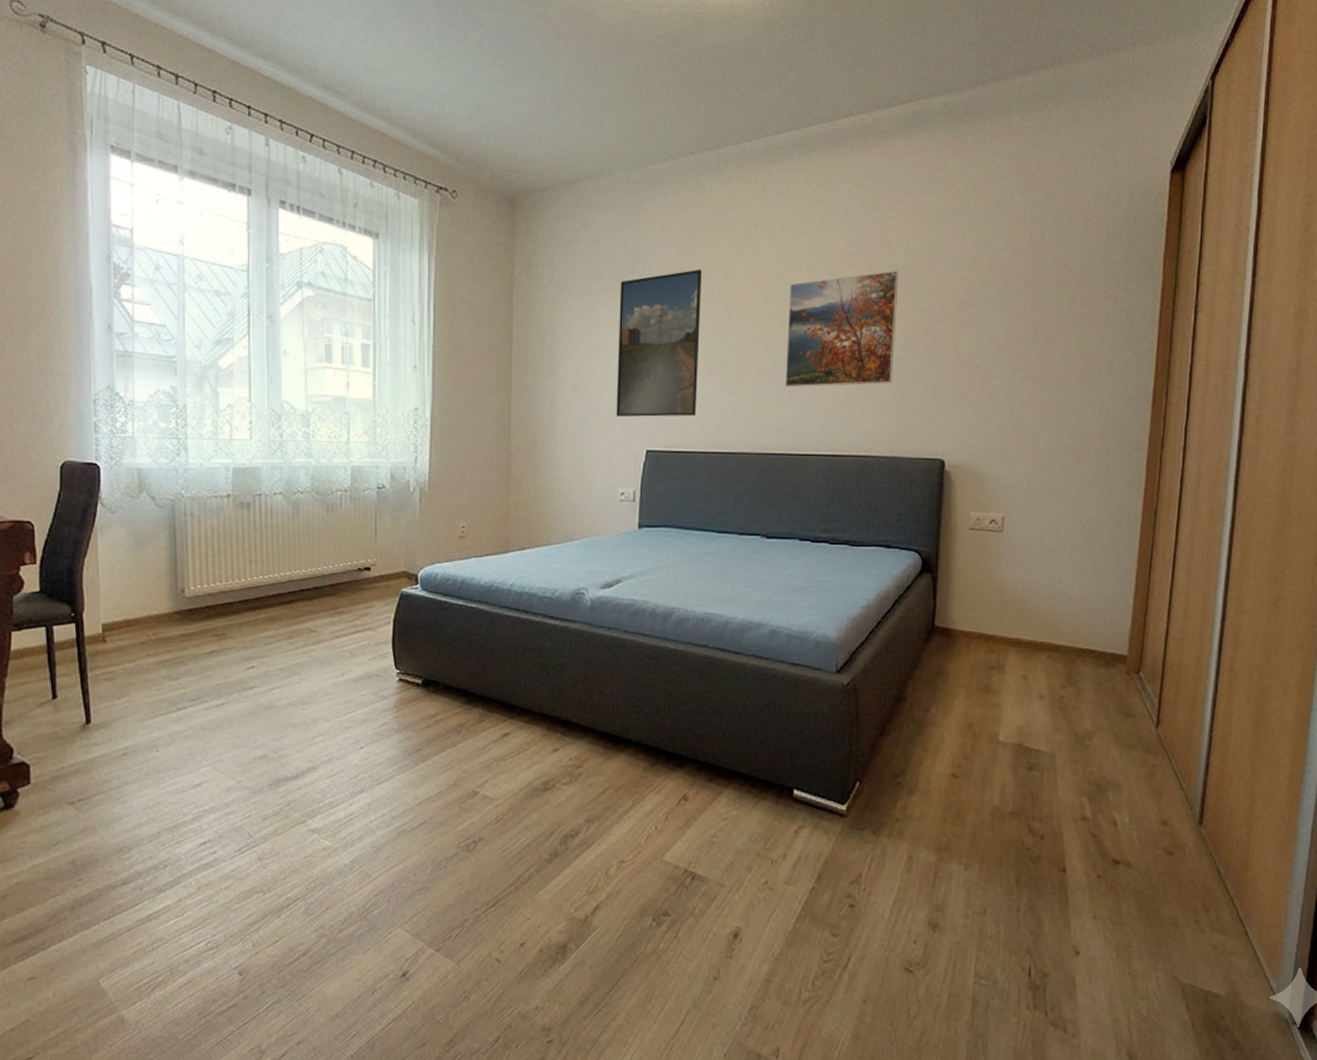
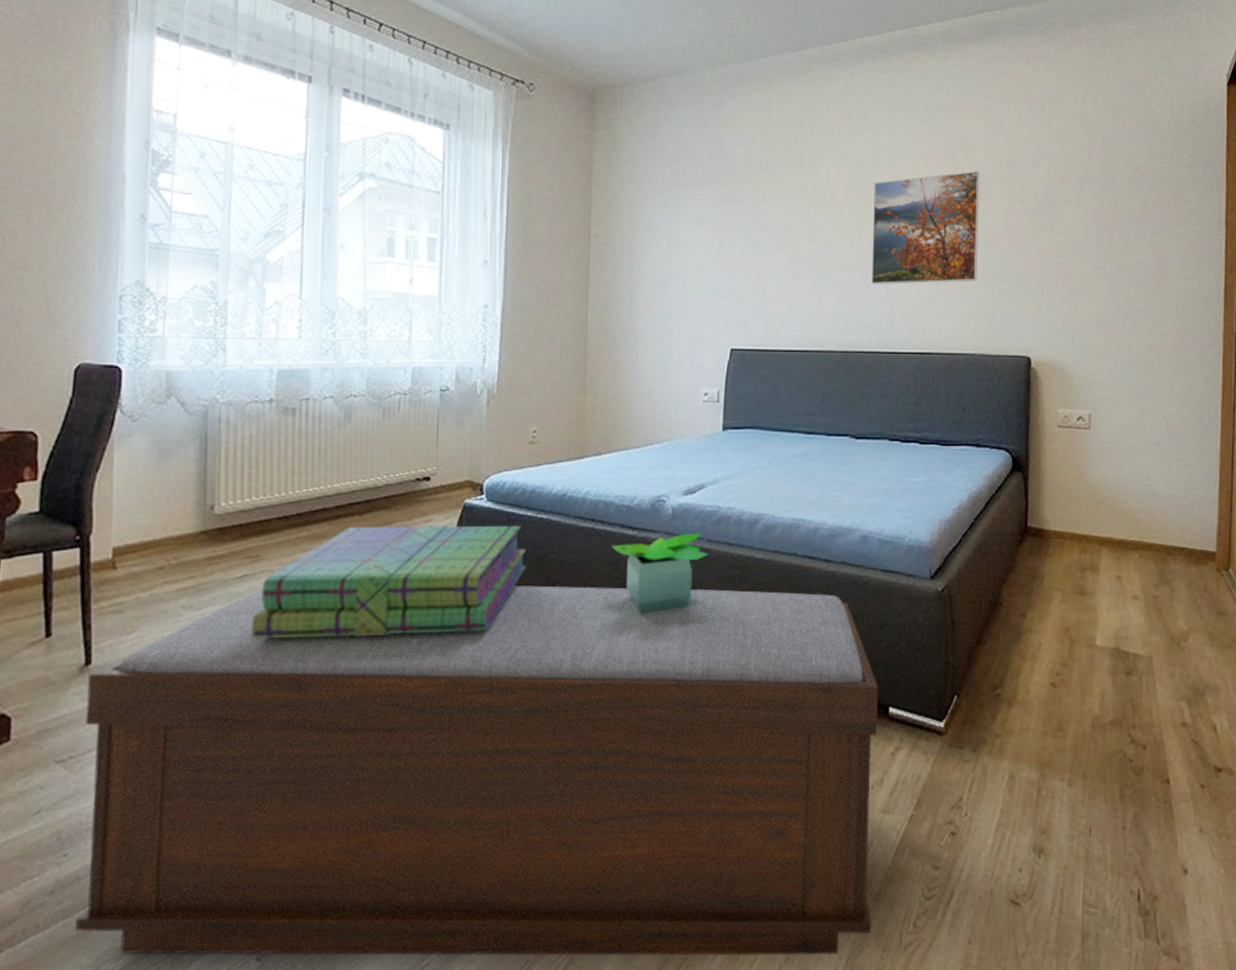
bench: none [89,663,784,1003] -> present [75,585,879,956]
stack of books: none [221,610,458,708] -> present [251,525,527,639]
potted plant: none [535,624,624,696] -> present [612,533,708,614]
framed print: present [616,269,703,417] -> none [699,166,787,315]

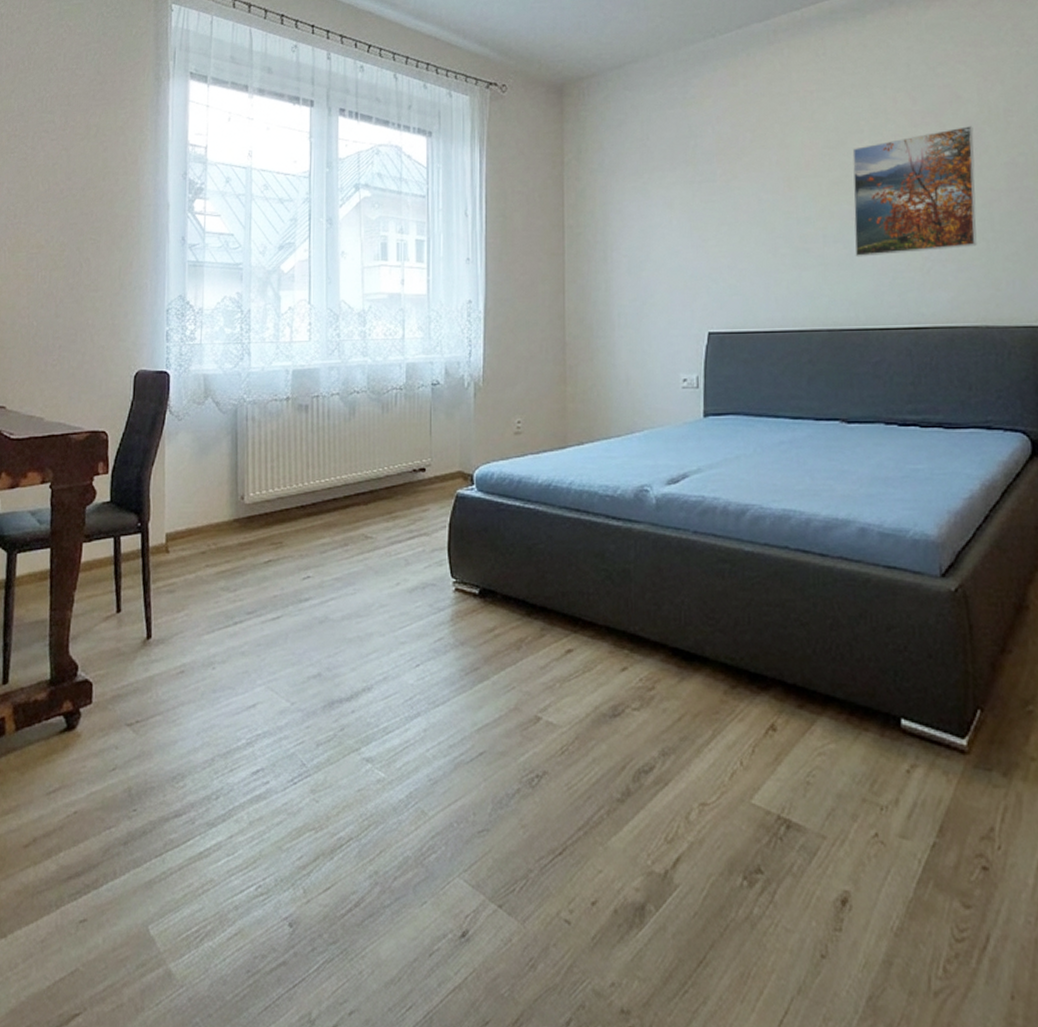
bench: present [75,585,879,956] -> none [144,573,895,991]
stack of books: present [251,525,527,639] -> none [276,515,517,621]
potted plant: present [612,533,708,614] -> none [597,524,695,607]

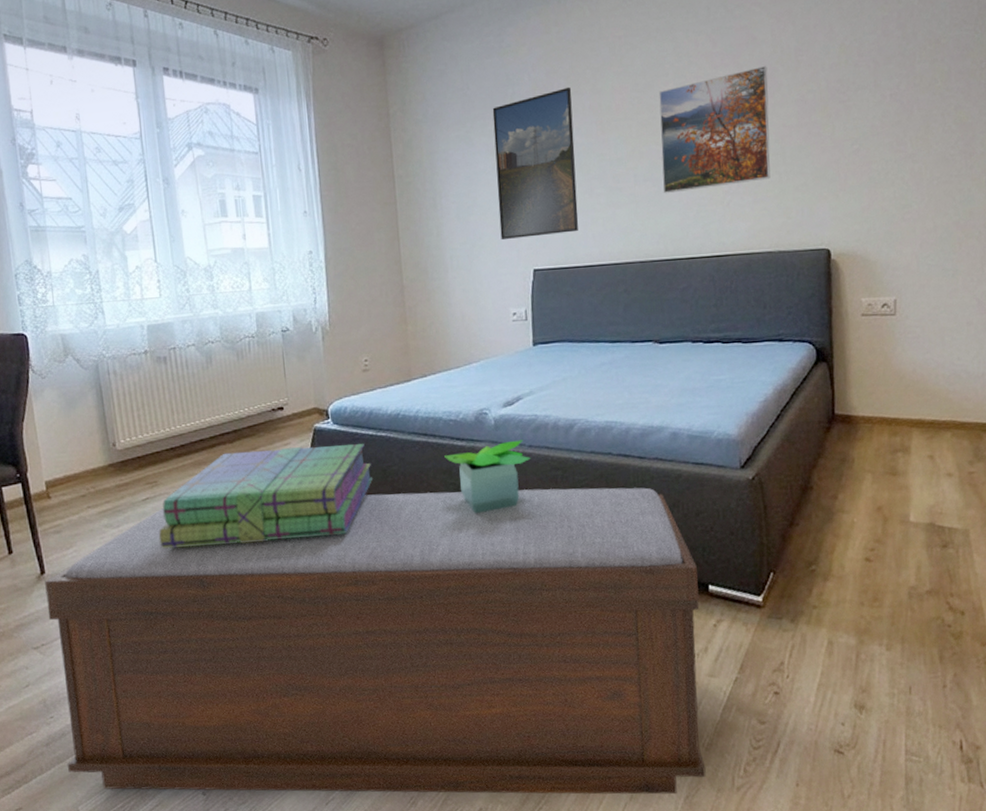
bench: none [144,573,895,991] -> present [45,487,706,795]
stack of books: none [276,515,517,621] -> present [158,444,374,549]
potted plant: none [597,524,695,607] -> present [444,440,530,513]
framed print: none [672,140,760,299] -> present [492,87,579,240]

